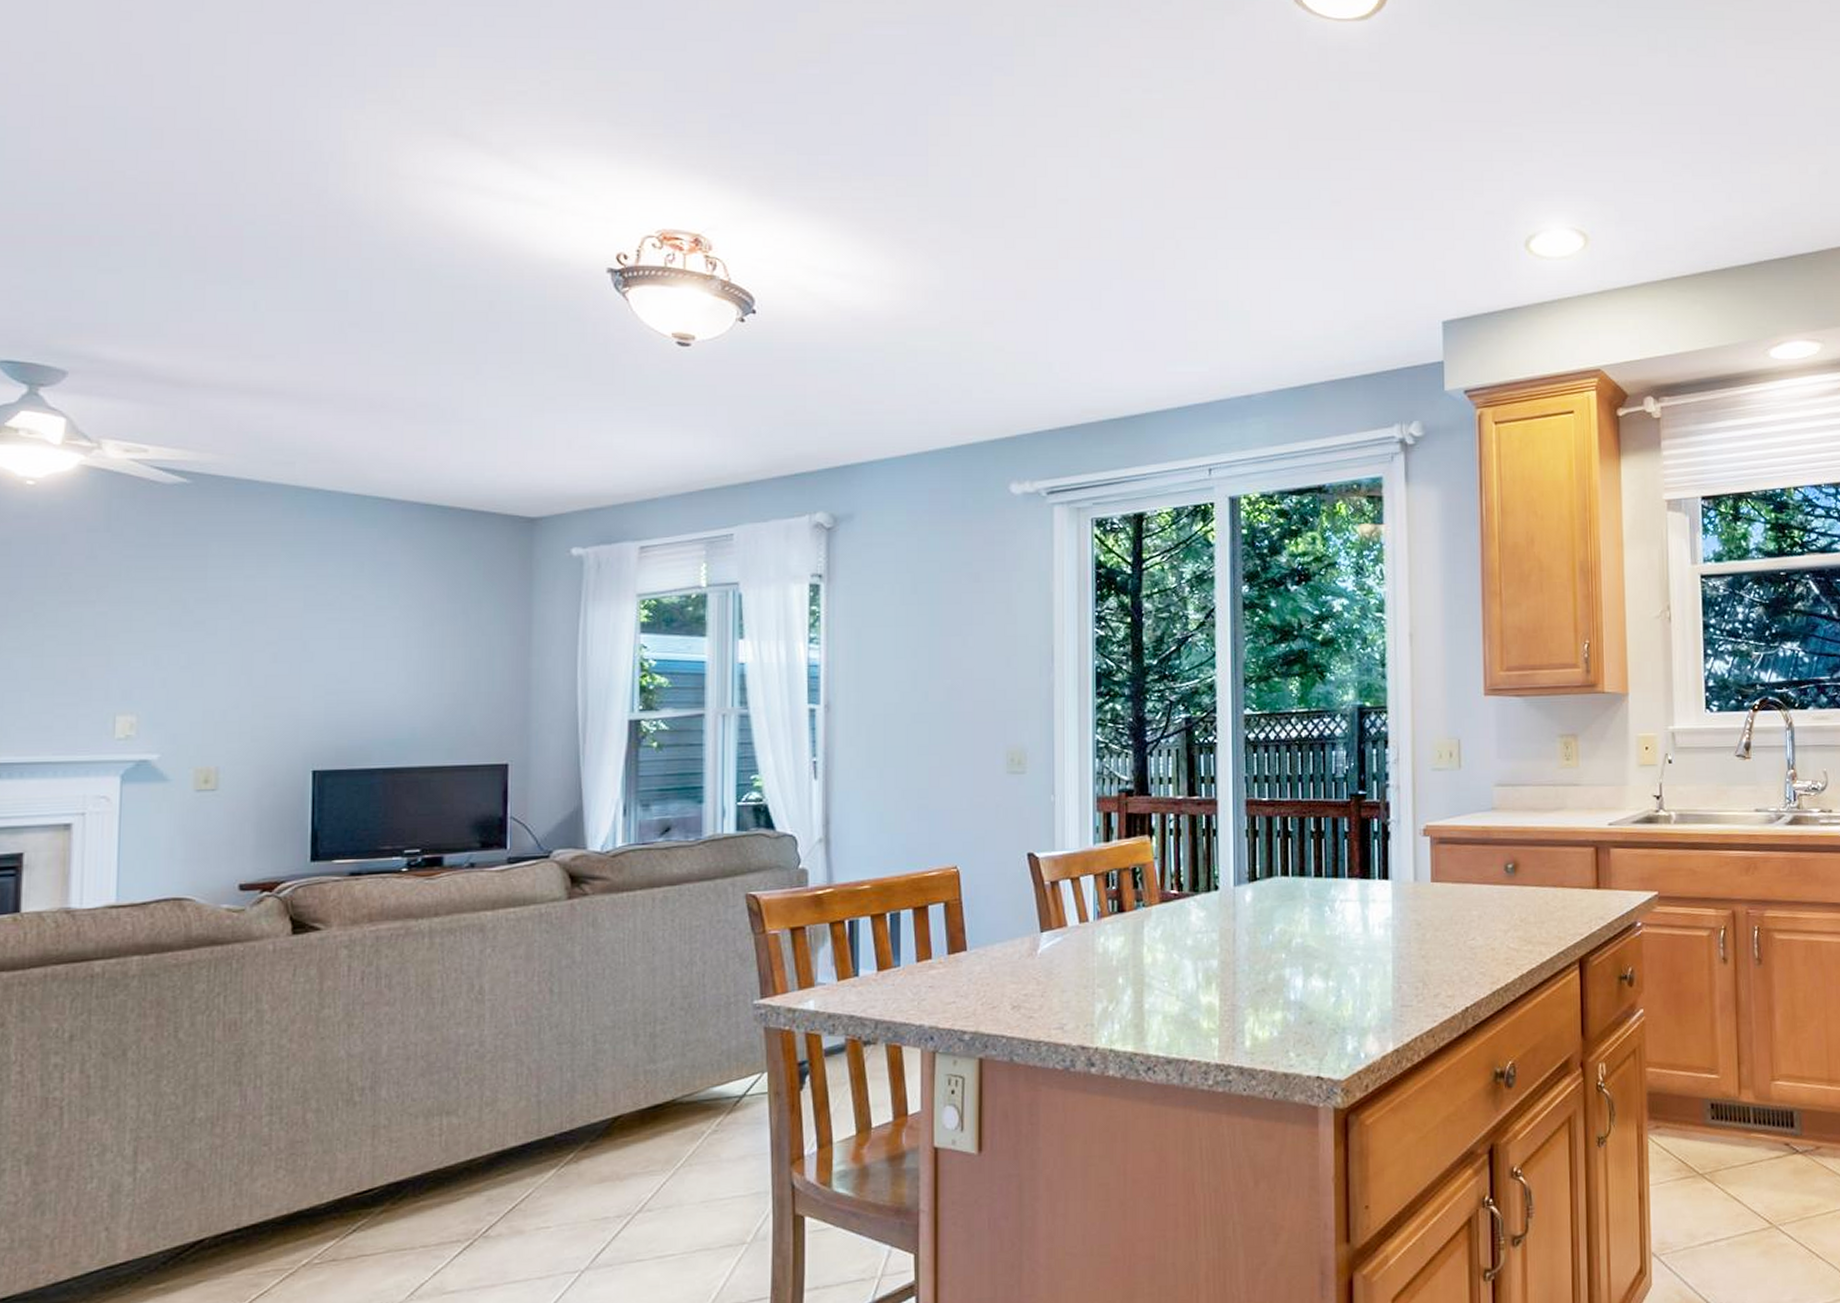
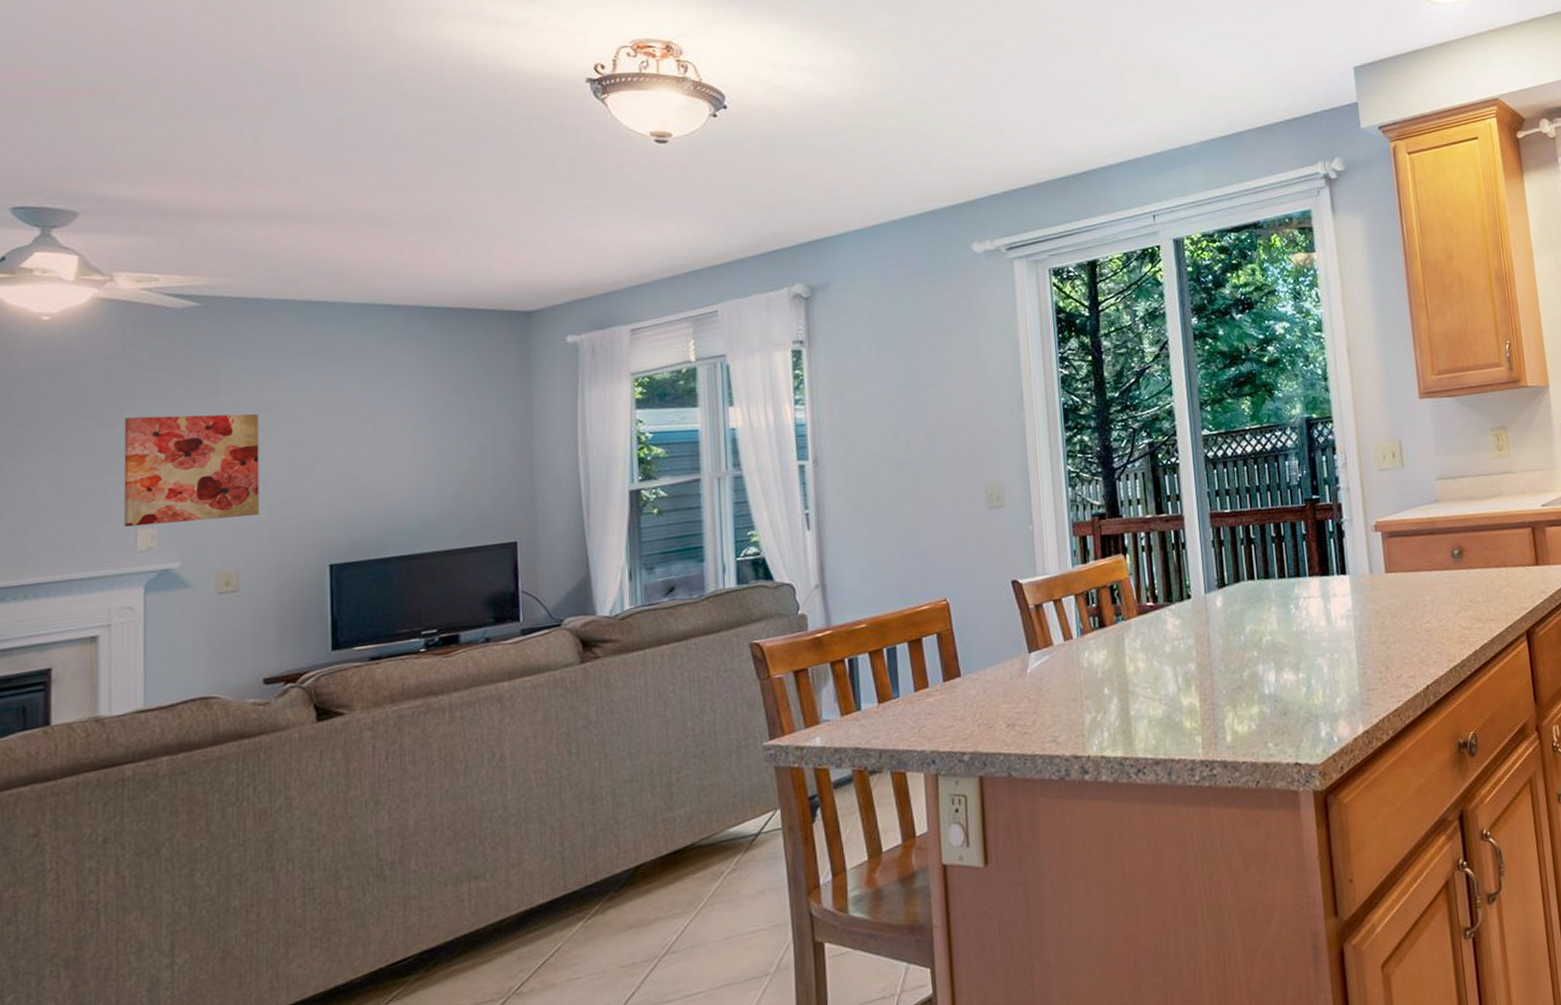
wall art: none [102,595,246,713] -> present [124,413,259,527]

